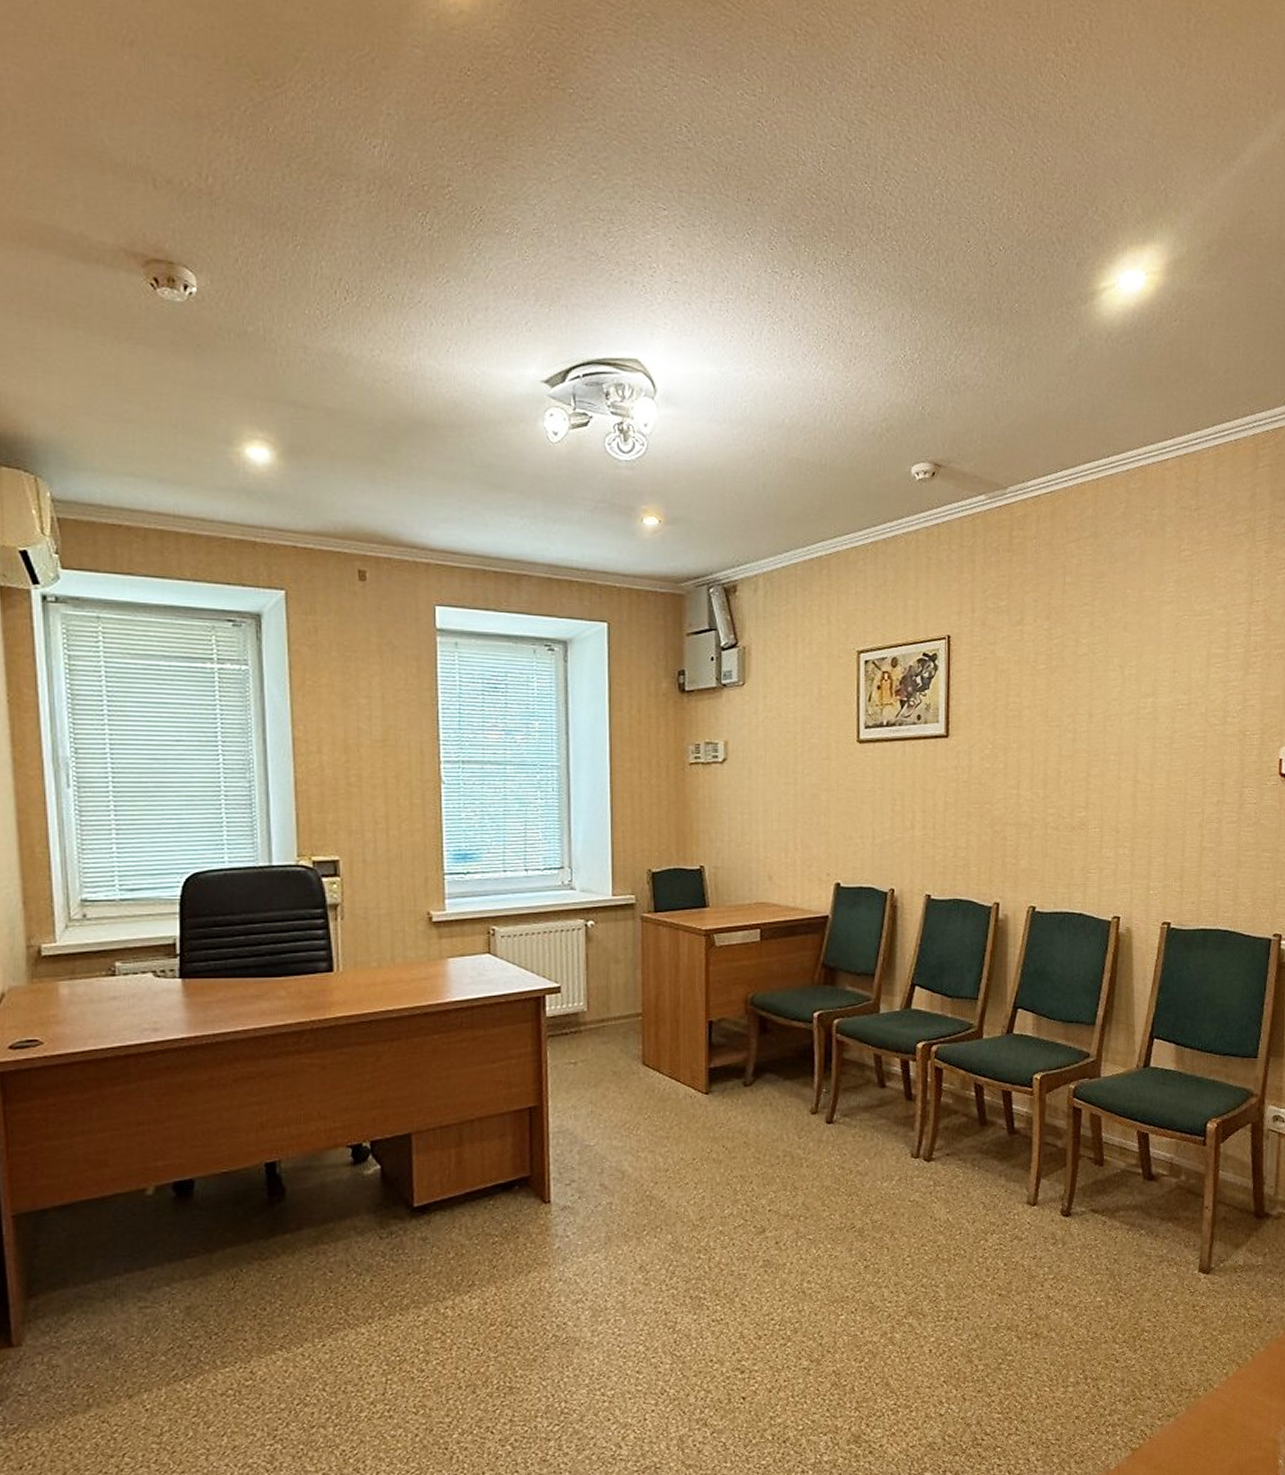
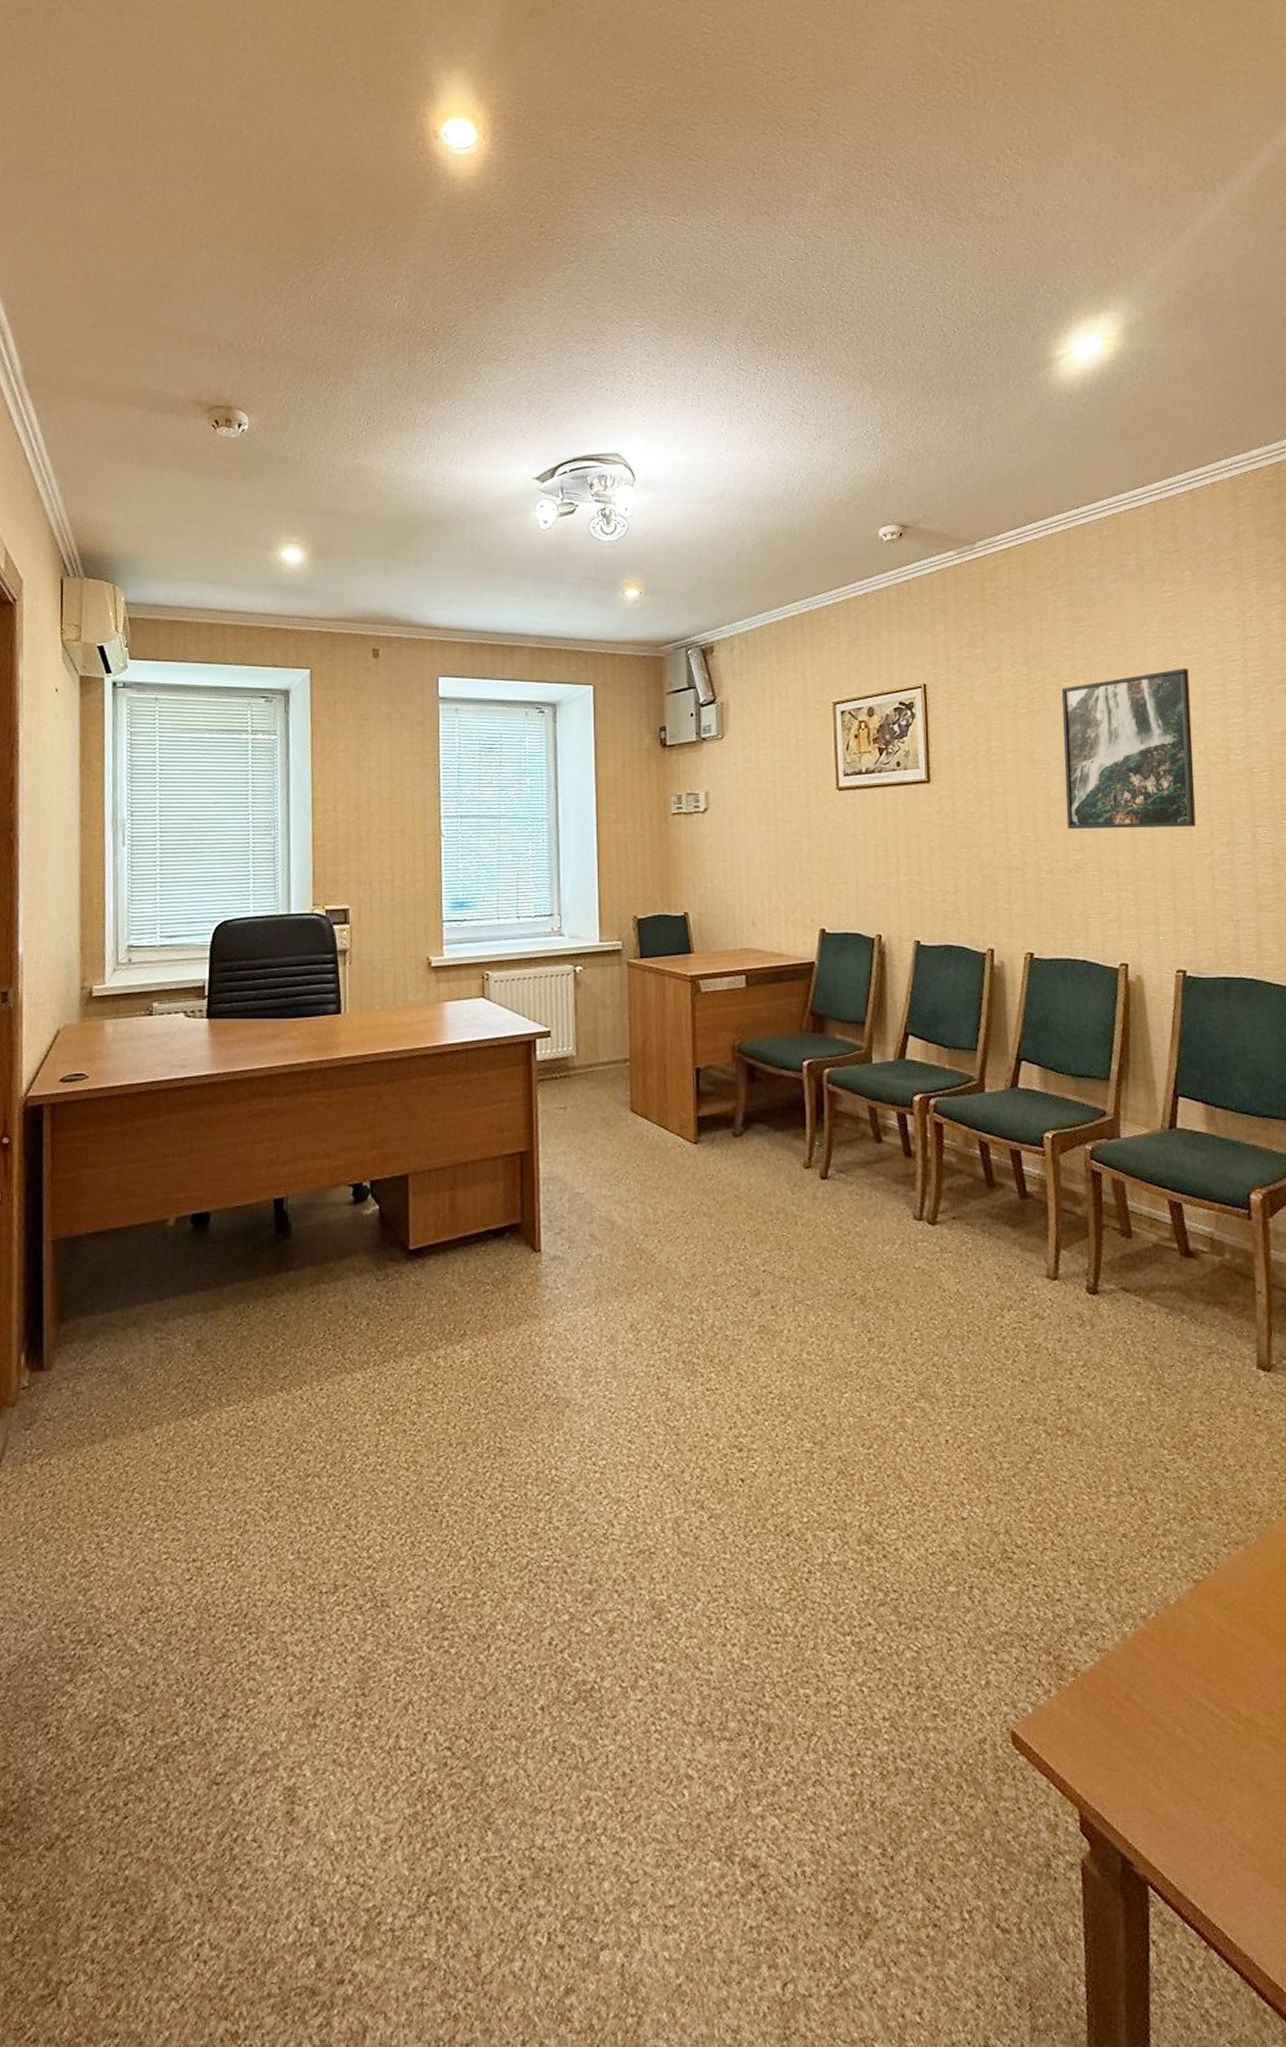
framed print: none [1074,630,1198,787] -> present [1061,669,1196,830]

